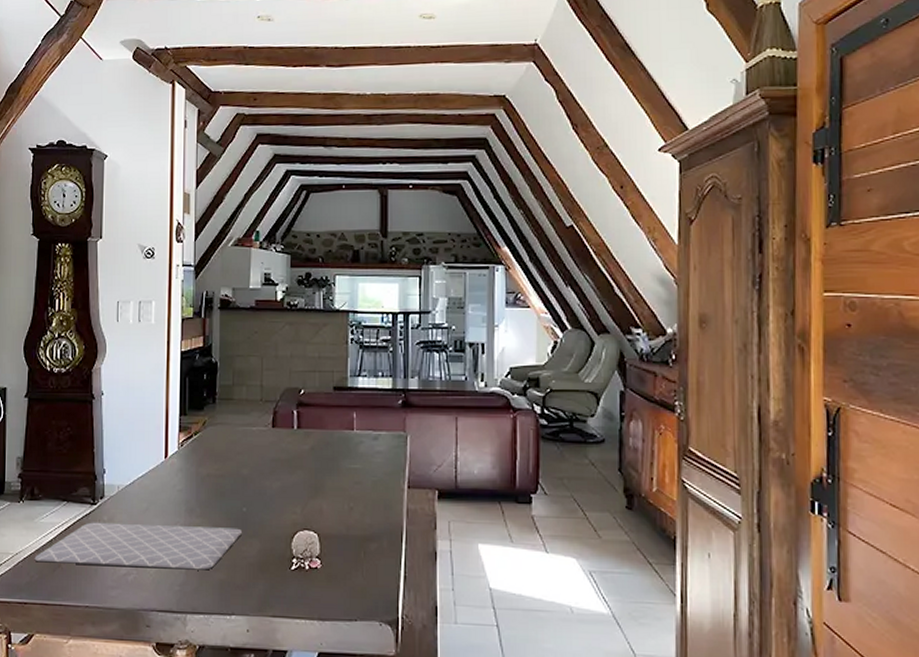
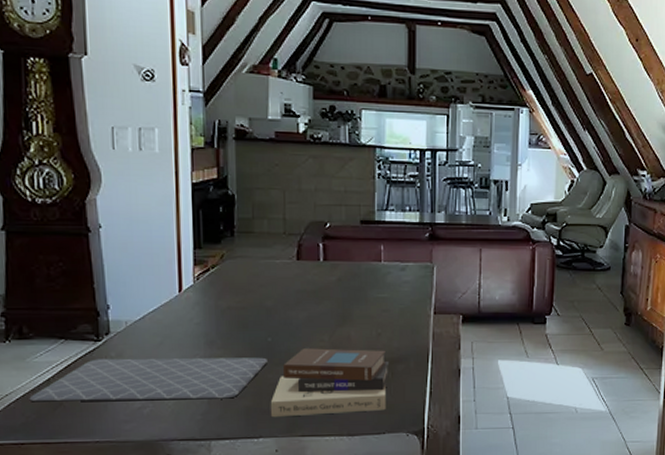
books: none [243,520,362,595] -> present [270,348,390,418]

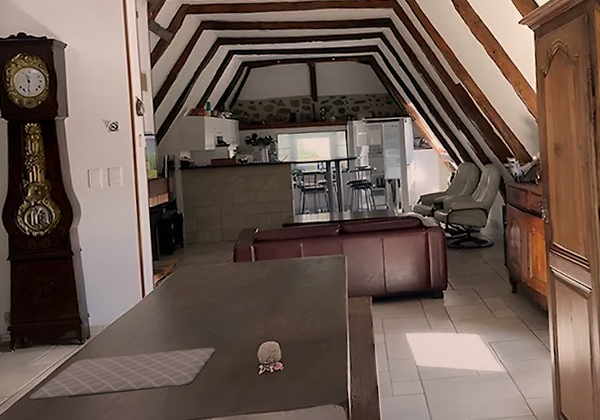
books: present [270,348,390,418] -> none [219,332,315,399]

